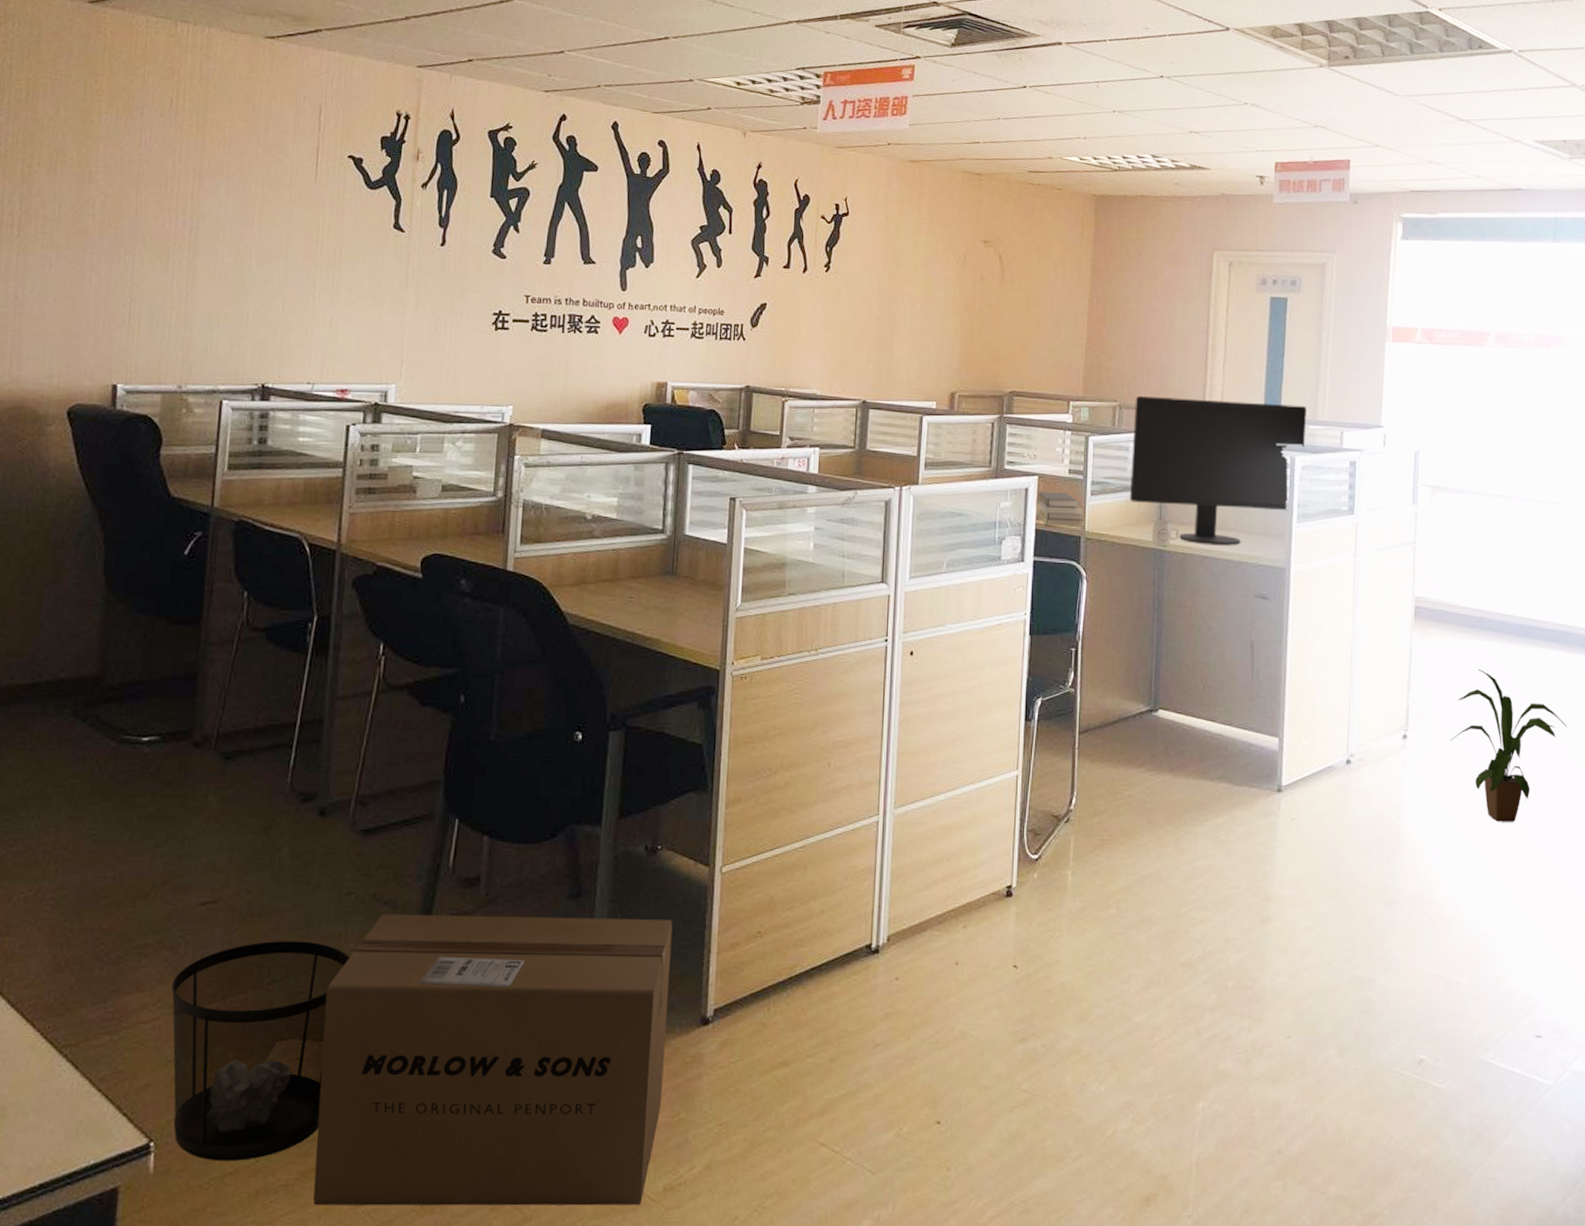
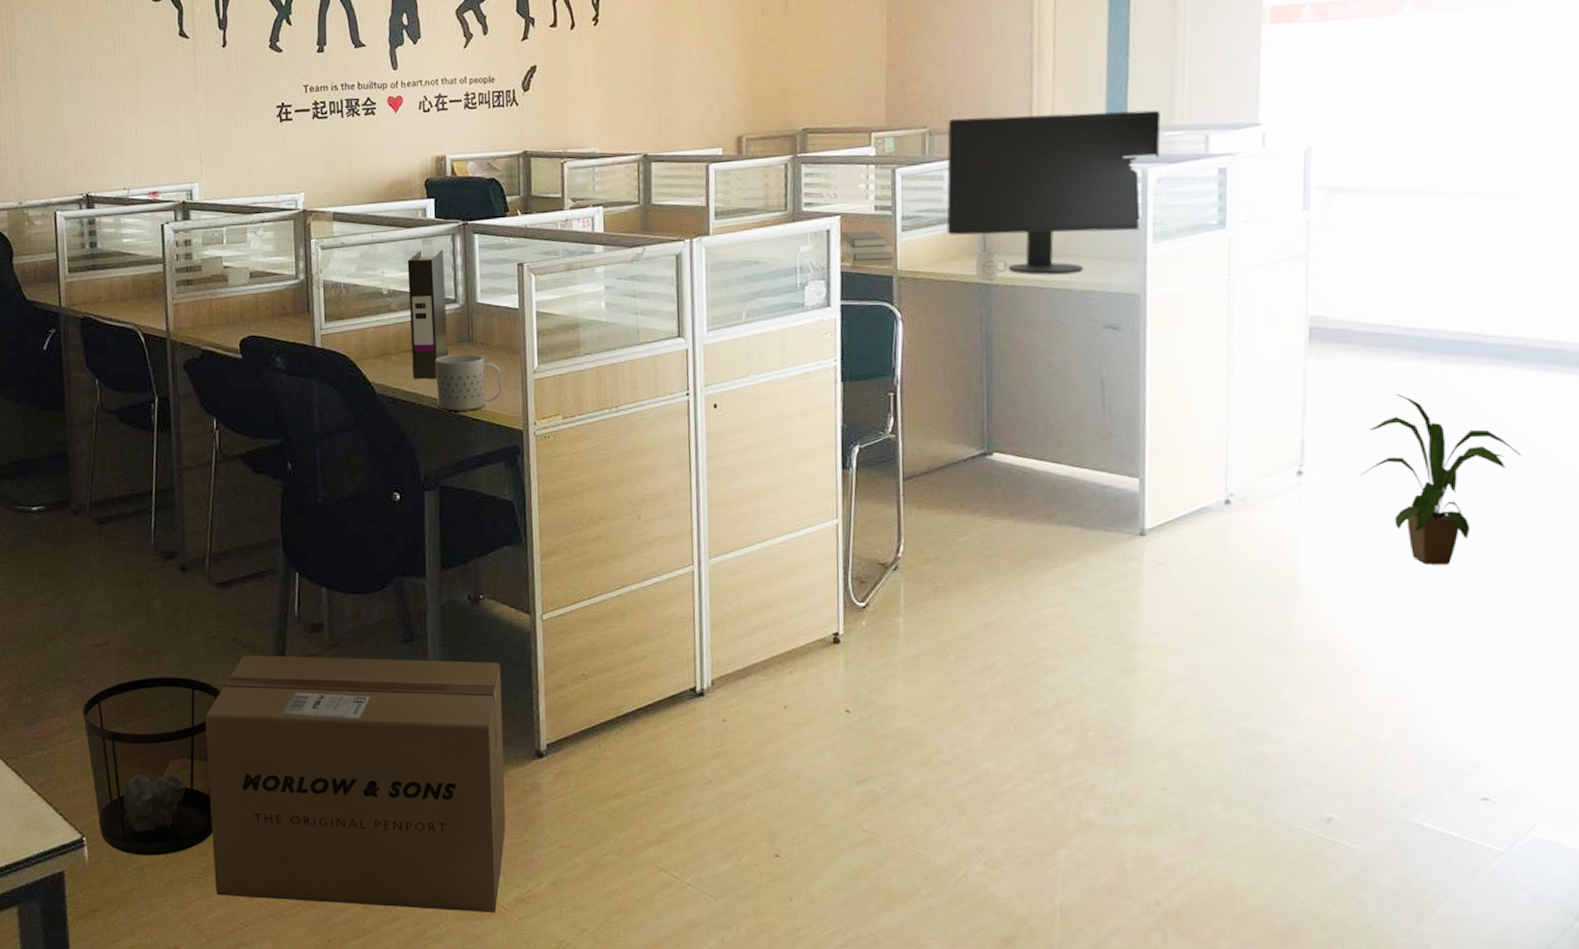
binder: none [610,476,656,611] -> present [407,249,448,379]
mug: none [633,587,704,647] -> present [435,354,503,412]

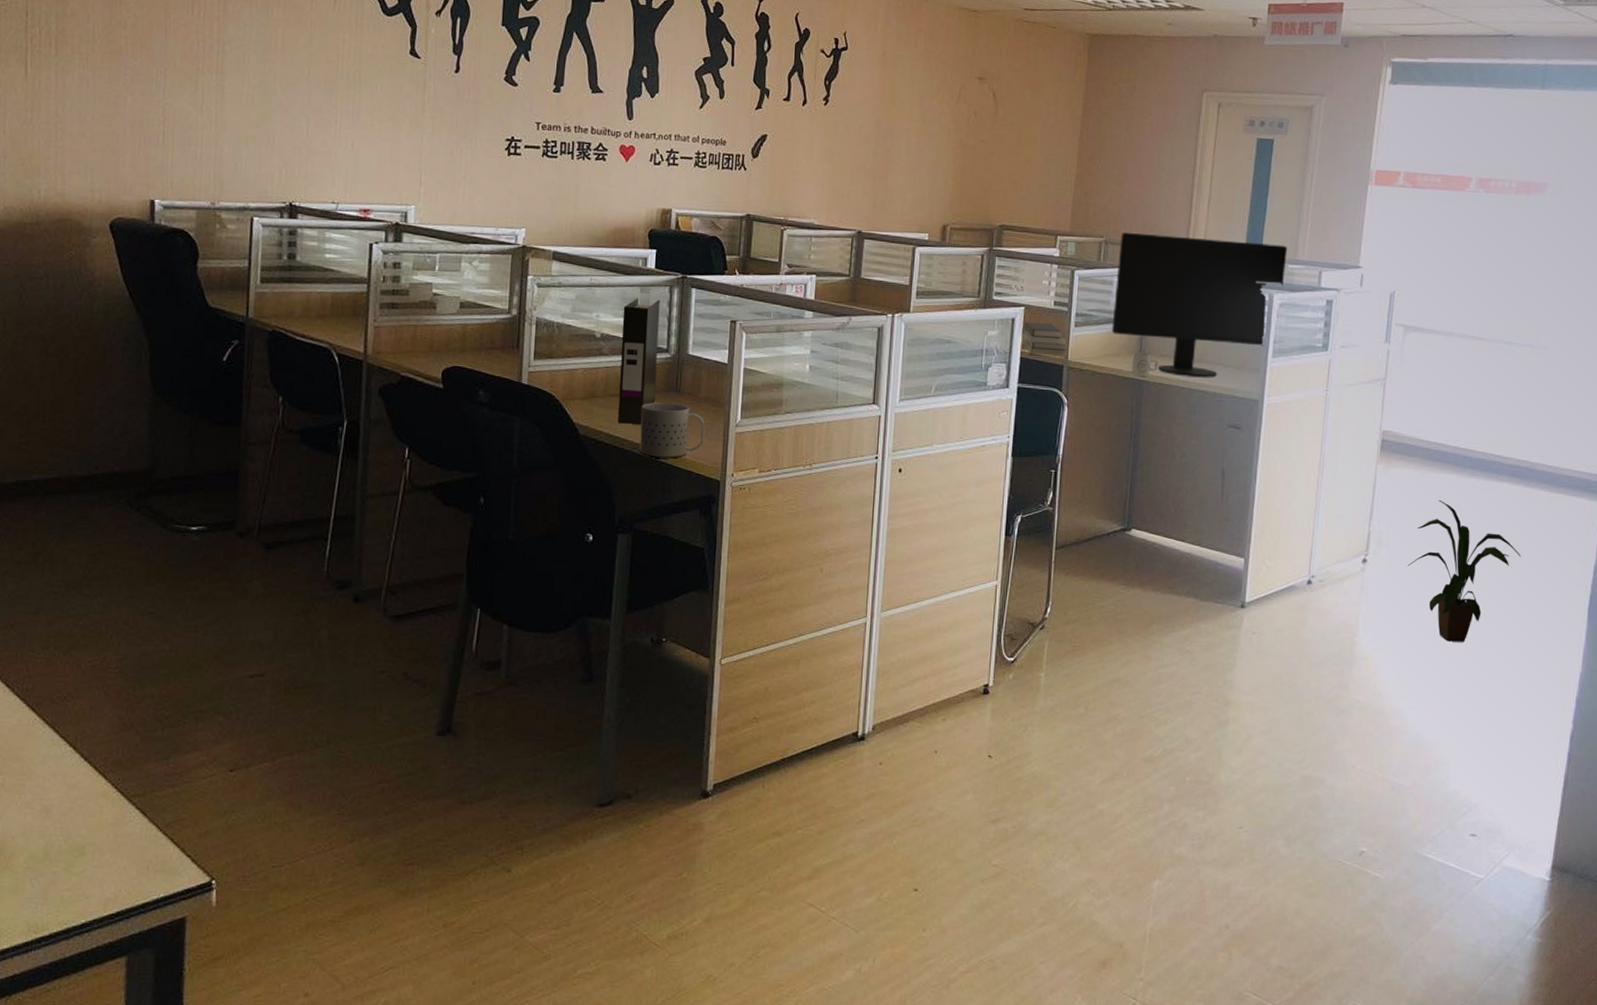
waste bin: present [82,677,221,856] -> none [225,711,385,899]
box: present [205,655,506,913] -> none [356,691,676,950]

